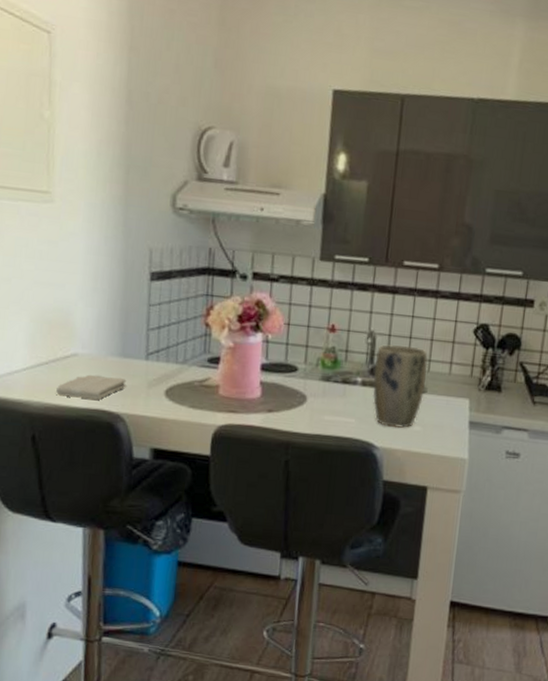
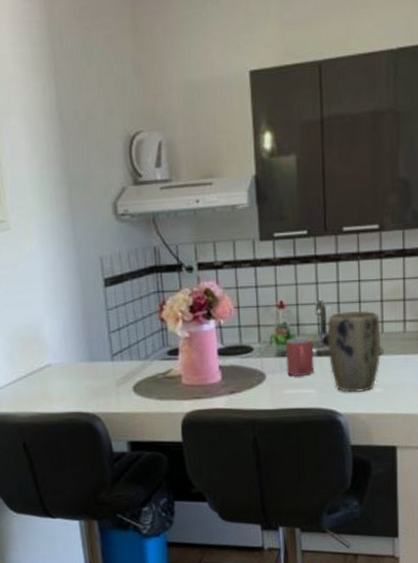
washcloth: present [56,374,127,400] -> none [37,380,98,404]
mug: none [328,363,360,404] -> present [286,337,314,376]

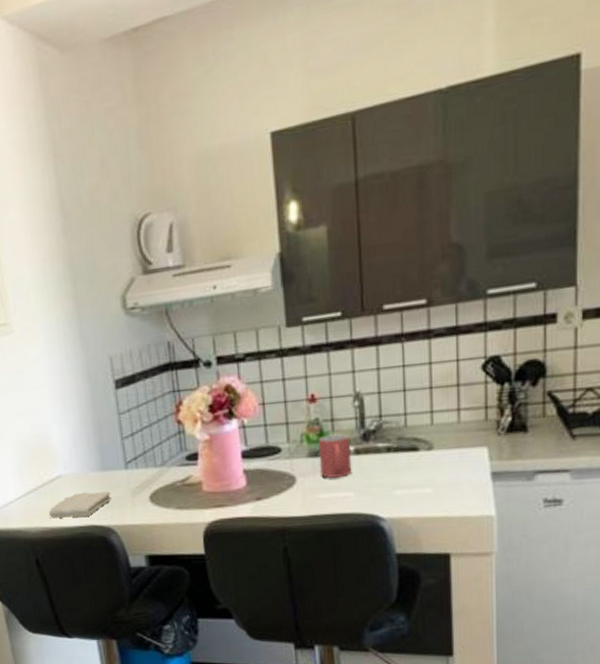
washcloth: none [37,380,98,404] -> present [49,490,112,518]
plant pot: present [328,310,381,392] -> none [367,400,430,494]

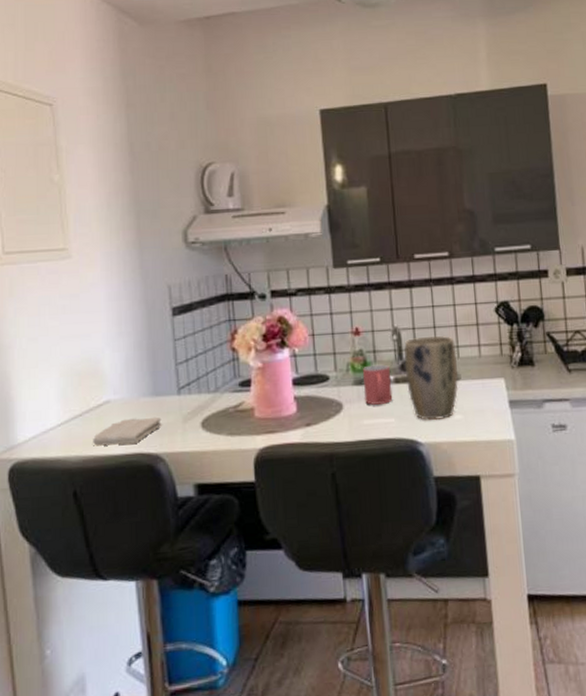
plant pot: none [367,400,430,494] -> present [404,336,459,420]

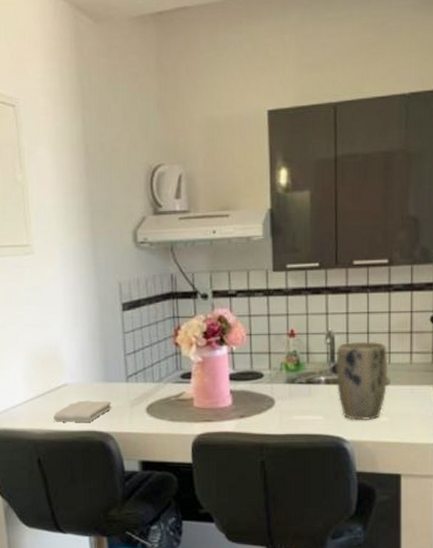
mug: present [363,364,393,405] -> none [295,365,322,402]

